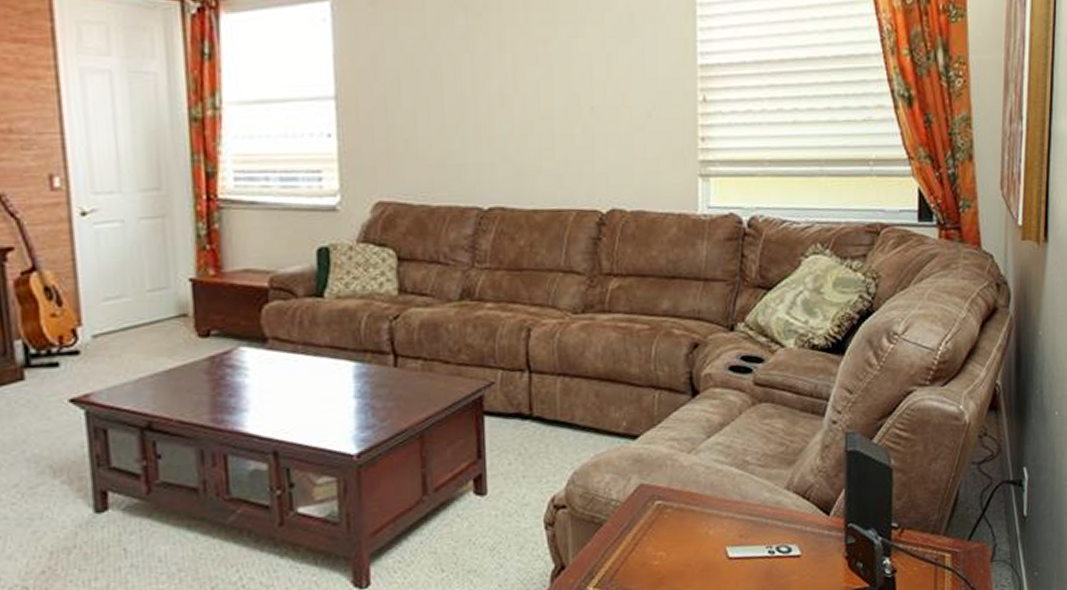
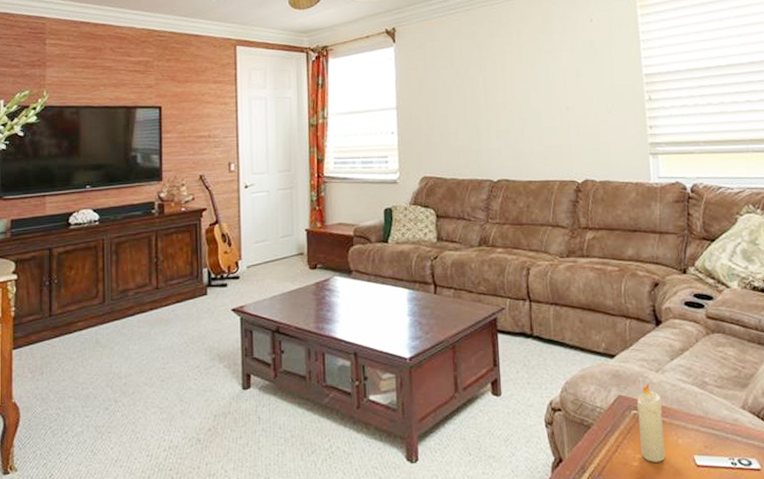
candle: none [661,467,693,559] -> present [636,383,666,462]

